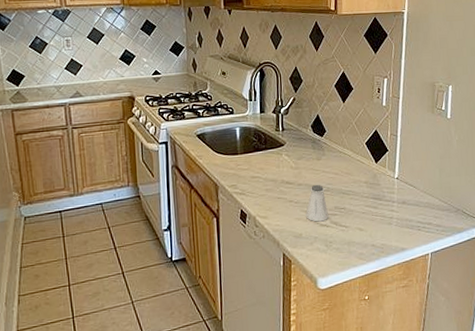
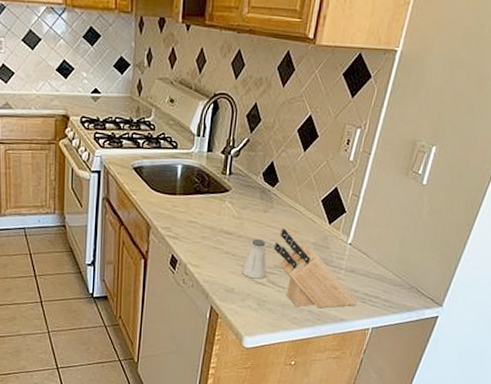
knife block: none [331,172,415,242] -> present [273,228,359,308]

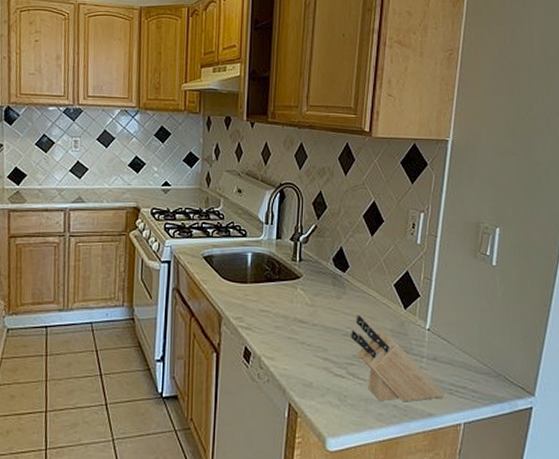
saltshaker: present [241,238,267,279] -> none [319,326,346,371]

